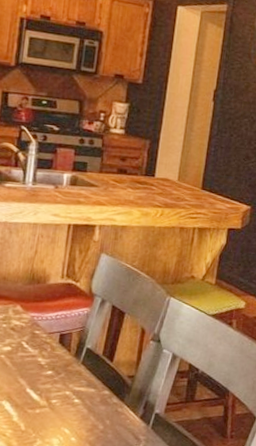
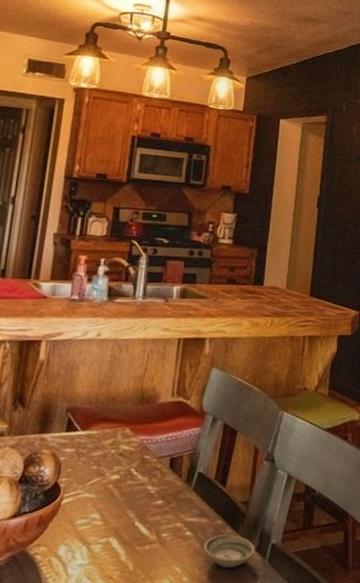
saucer: none [90,403,140,432] -> present [203,534,256,567]

